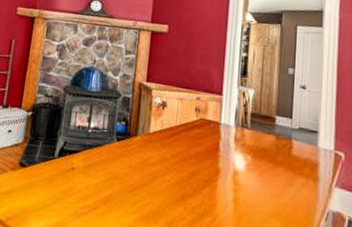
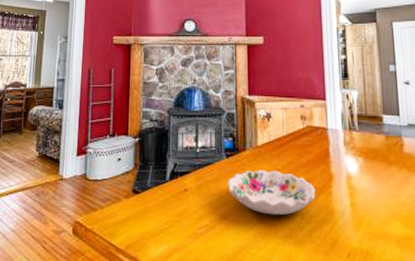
decorative bowl: none [114,156,202,204] -> present [227,170,316,216]

